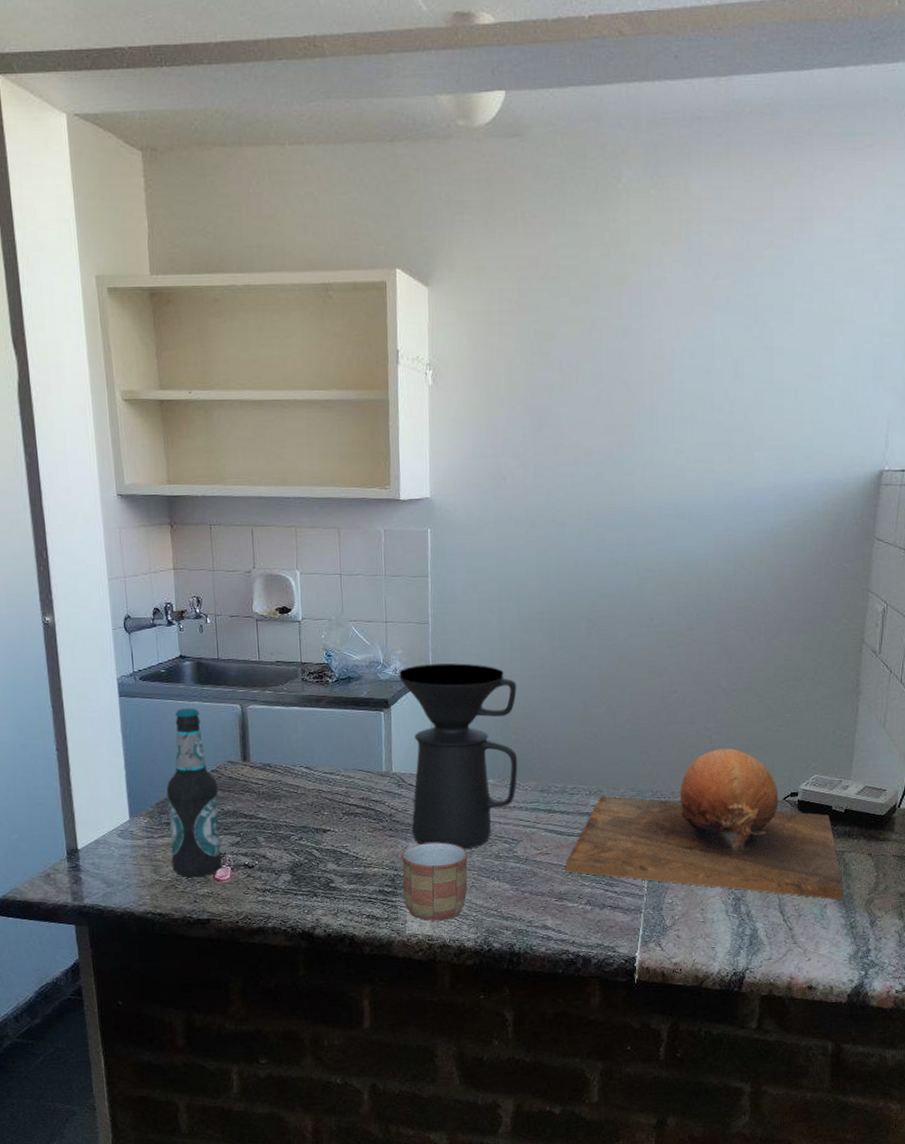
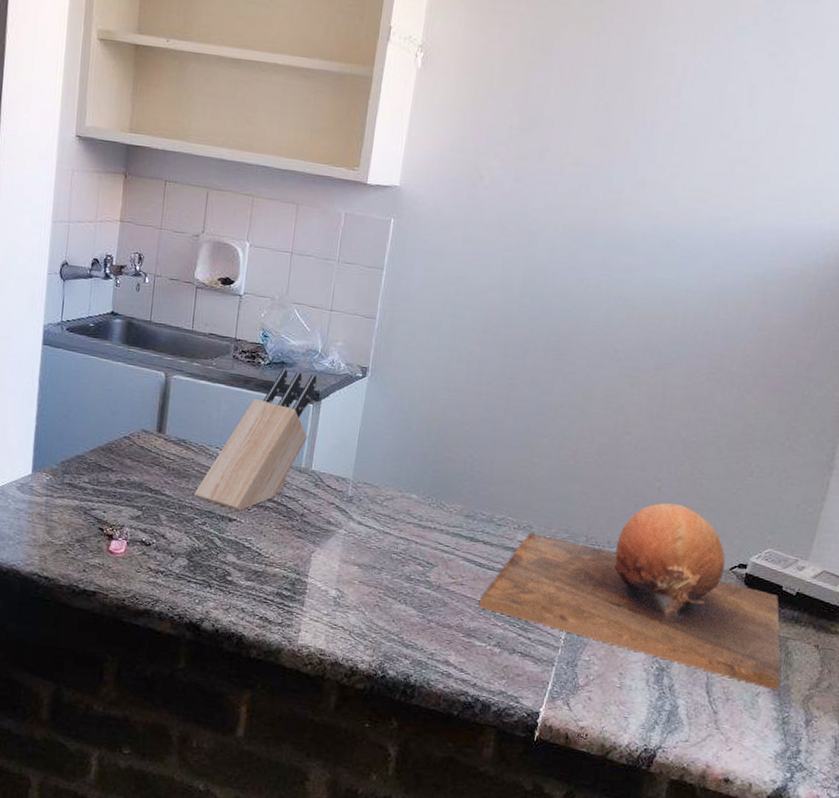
bottle: present [166,708,223,878] -> none [66,367,128,547]
knife block: none [287,683,384,822] -> present [194,369,317,512]
coffee maker: present [398,663,518,850] -> none [322,361,459,565]
mug: present [402,842,469,921] -> none [301,550,378,636]

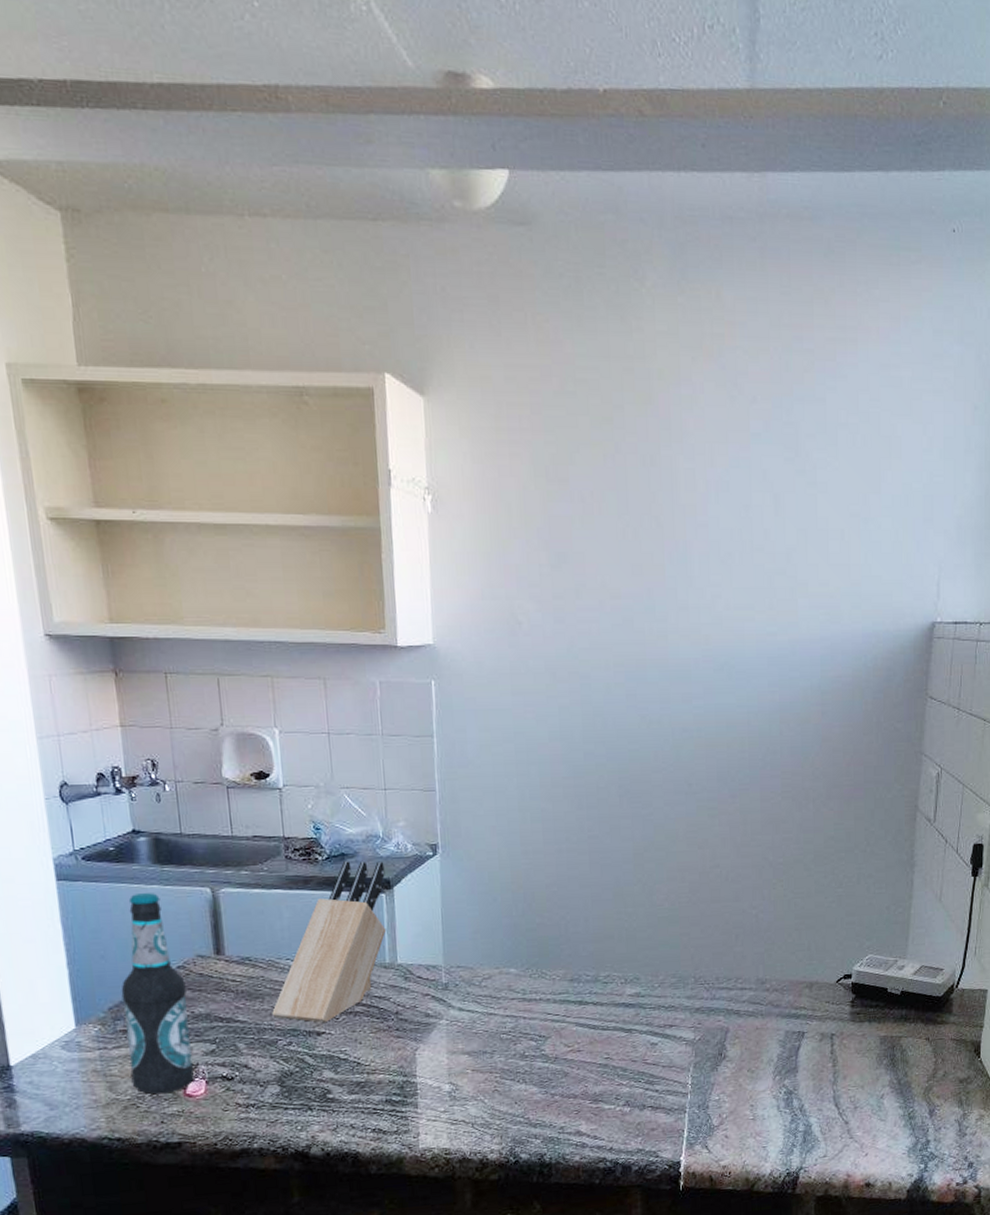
bottle: none [66,367,128,547] -> present [121,893,195,1095]
chopping board: present [479,502,782,691] -> none [600,928,901,1090]

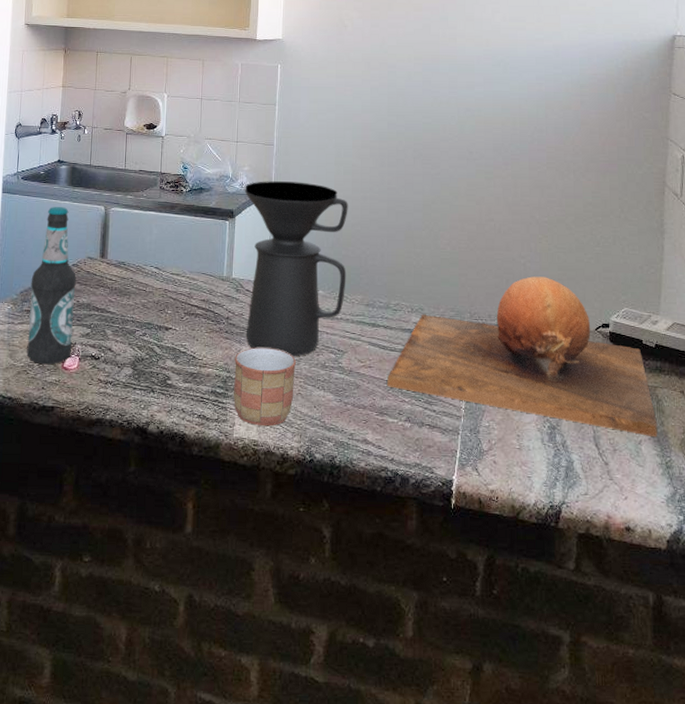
knife block: present [272,861,387,1023] -> none [135,194,230,321]
coffee maker: none [401,836,544,1050] -> present [244,181,348,357]
mug: none [411,1042,490,1132] -> present [234,348,297,426]
chopping board: none [600,928,901,1090] -> present [387,276,658,438]

